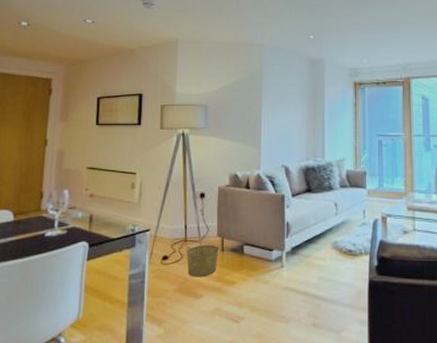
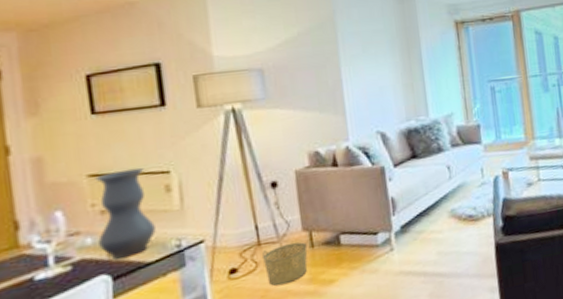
vase: none [85,167,121,233] -> present [95,167,156,260]

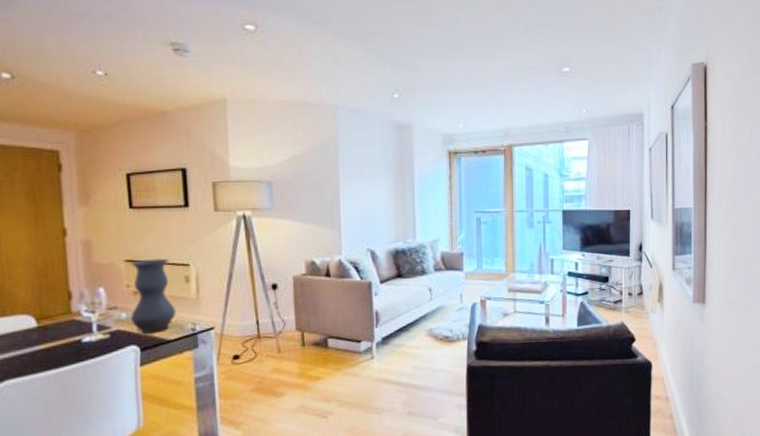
basket: present [262,242,308,286] -> none [261,339,299,376]

